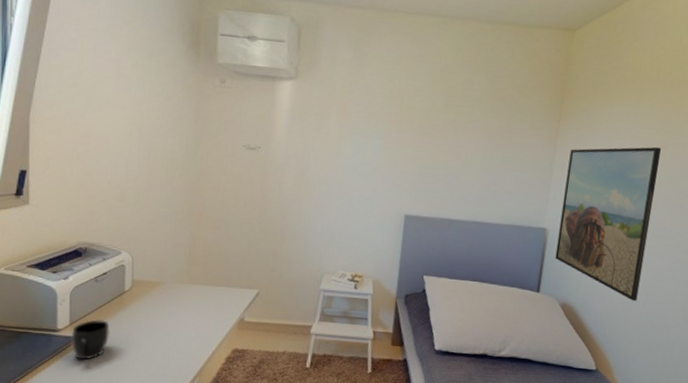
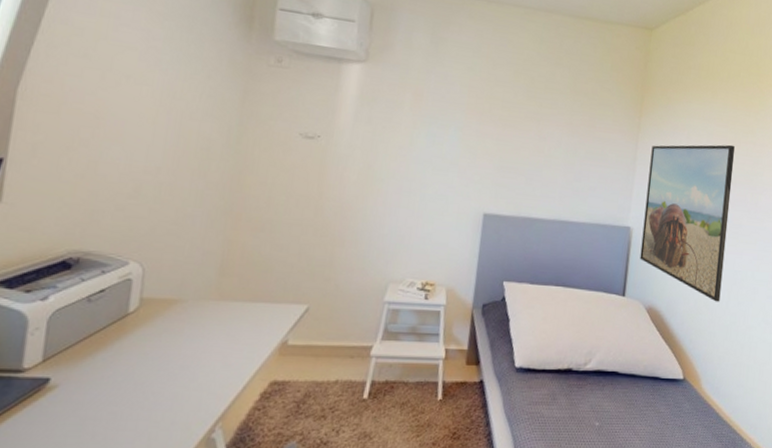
mug: present [70,320,110,361] -> none [40,353,102,411]

